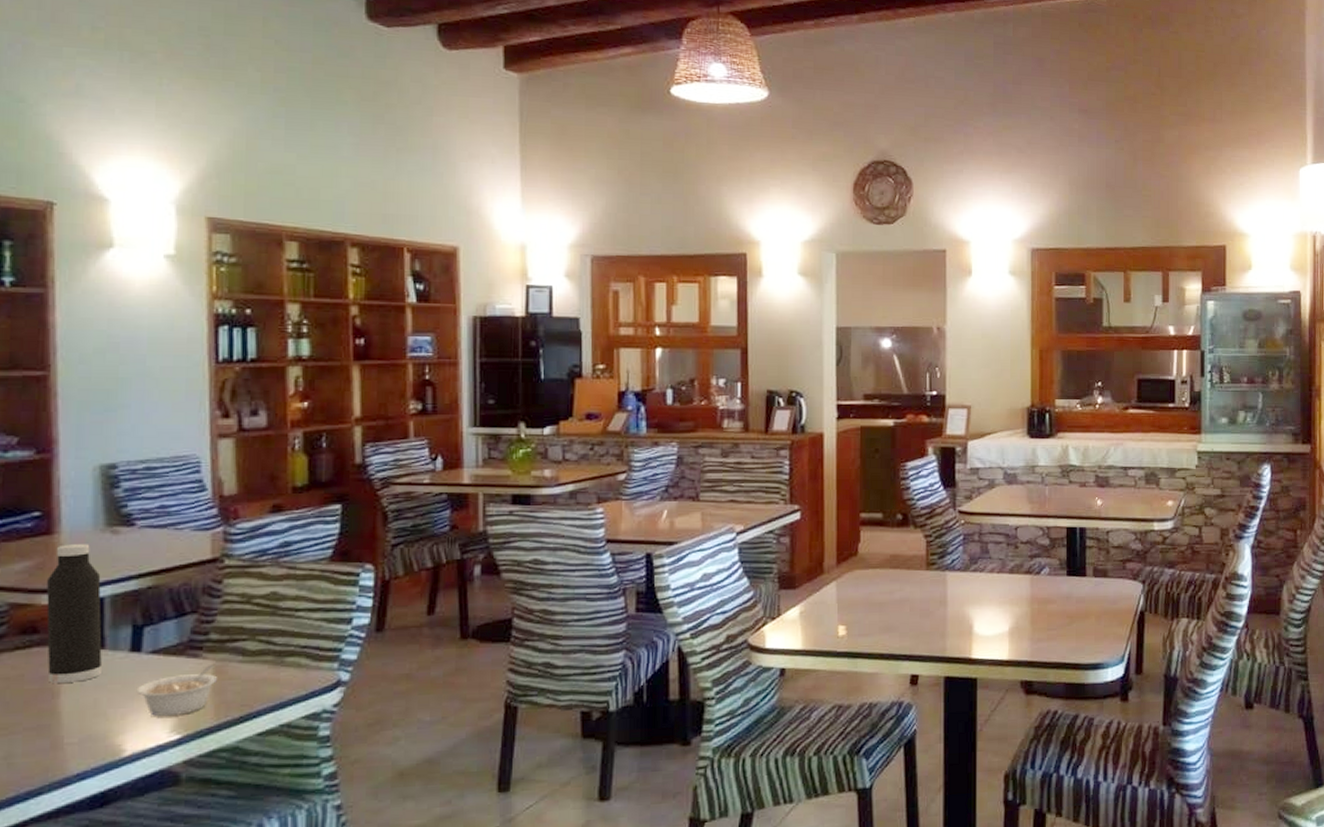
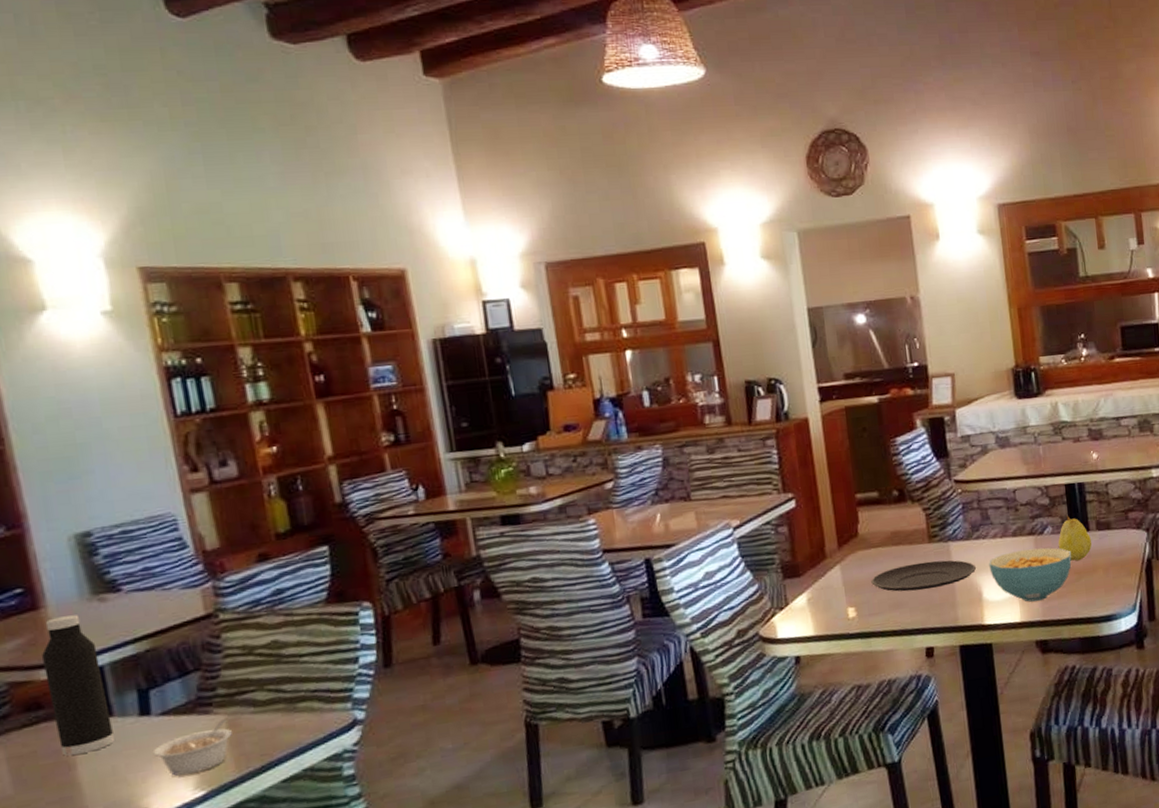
plate: none [865,588,971,616] -> present [871,560,977,592]
cereal bowl: none [983,588,1065,641] -> present [989,547,1072,602]
fruit: none [1053,558,1088,605] -> present [1057,515,1092,561]

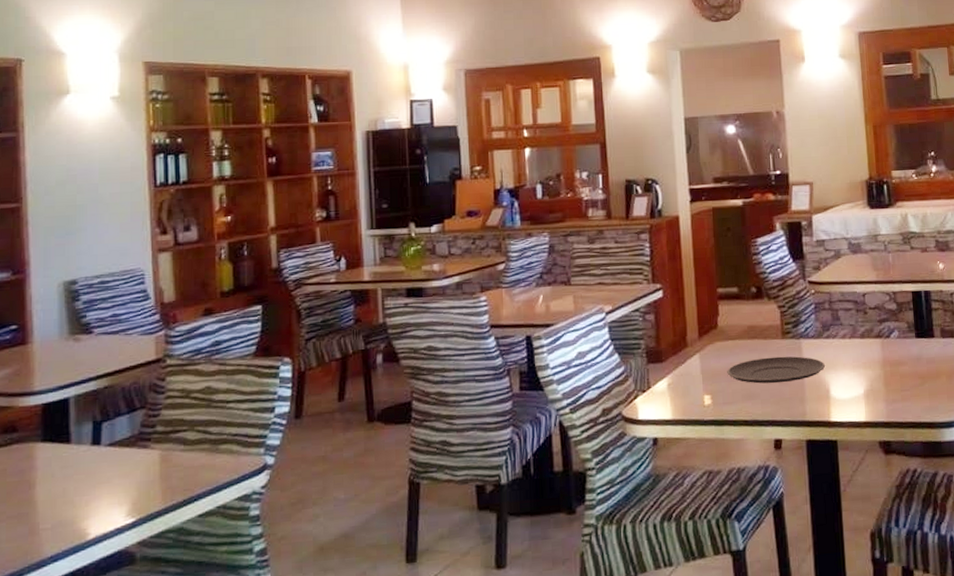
water bottle: present [42,615,114,756] -> none [23,351,69,476]
legume: present [153,719,232,776] -> none [97,454,163,503]
cereal bowl: present [989,547,1072,602] -> none [837,351,916,403]
fruit: present [1057,515,1092,561] -> none [903,321,937,366]

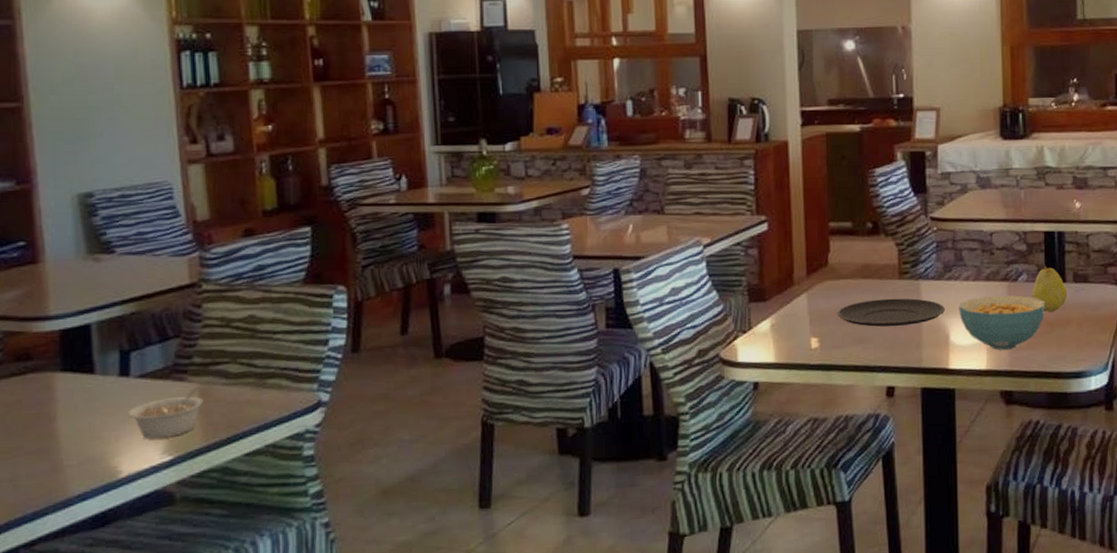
legume: none [97,454,163,503] -> present [128,388,203,439]
cereal bowl: none [837,351,916,403] -> present [959,295,1045,350]
fruit: none [903,321,937,366] -> present [1032,264,1068,312]

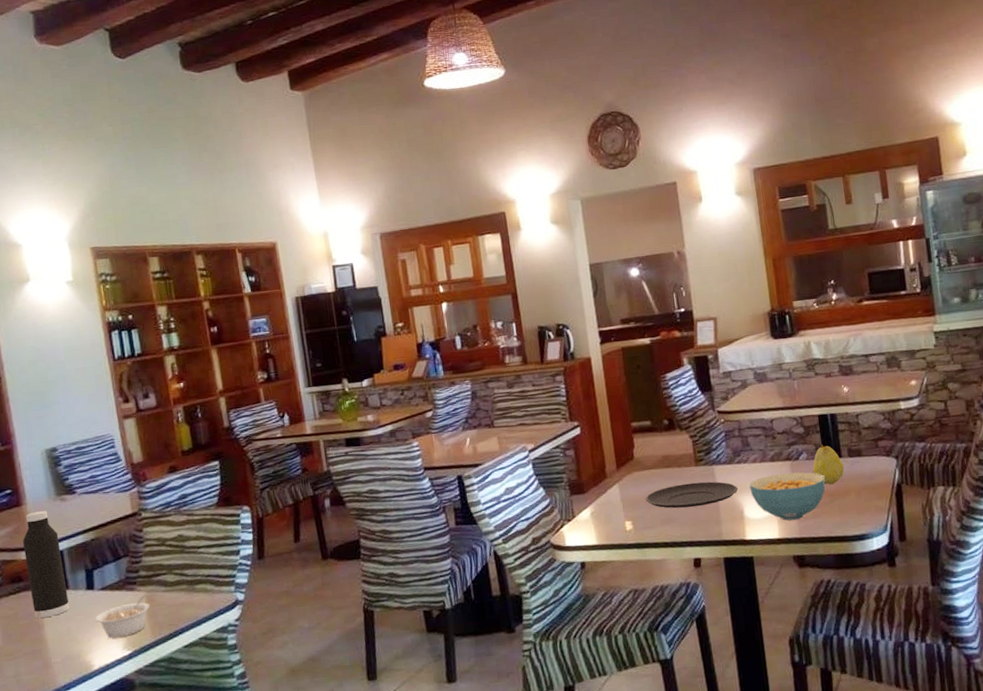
water bottle: none [37,272,93,408] -> present [23,511,69,618]

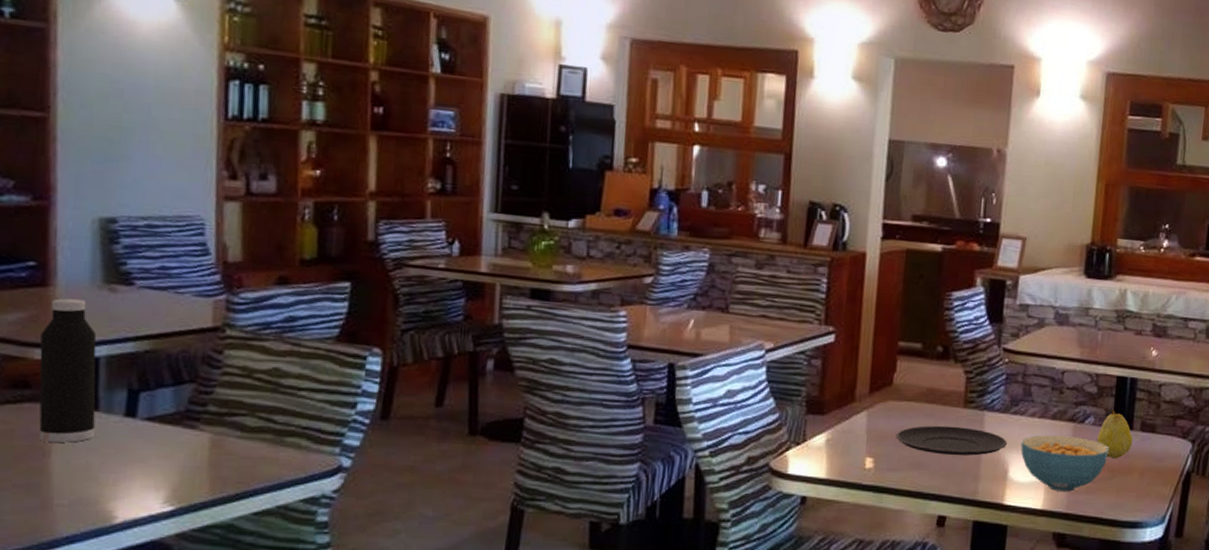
legume: present [95,595,150,638] -> none [130,438,214,487]

